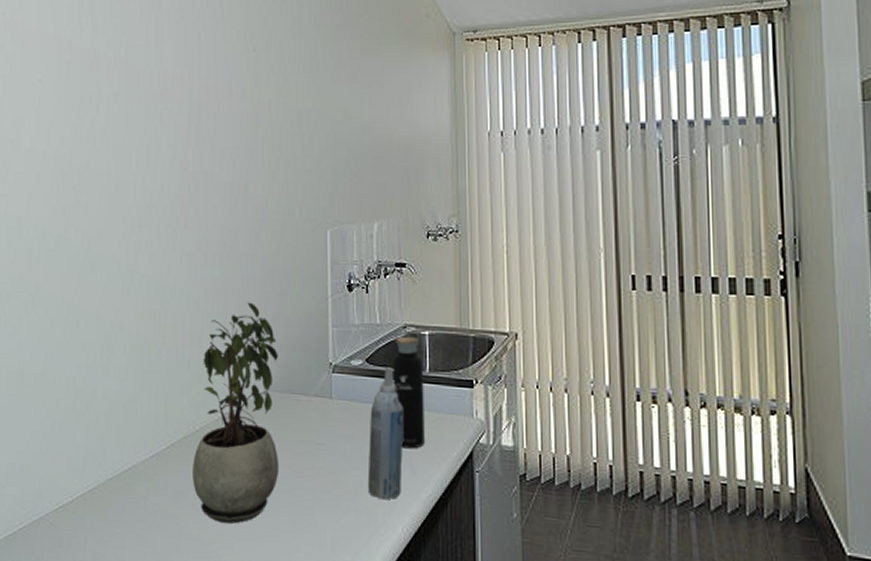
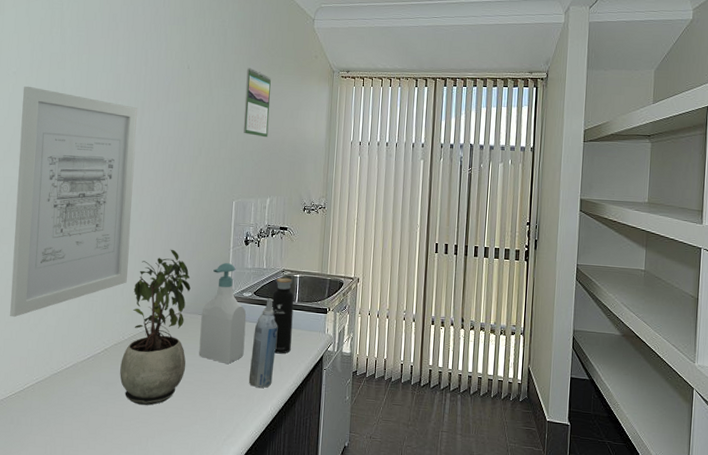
wall art: none [50,96,194,403] -> present [10,85,137,318]
soap bottle: none [296,318,358,464] -> present [199,263,247,364]
calendar: none [333,41,368,137] -> present [243,67,271,138]

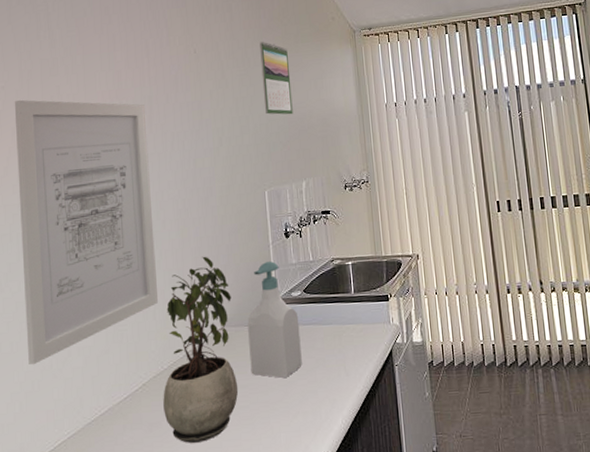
aerosol can: present [248,298,278,388] -> none [310,294,339,399]
water bottle: present [272,272,295,354] -> none [325,261,355,357]

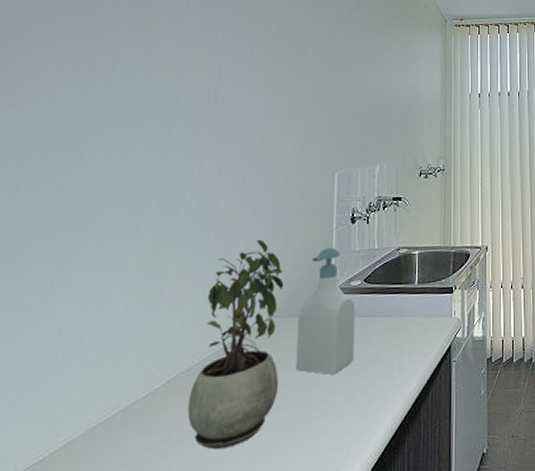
wall art: present [14,99,158,365] -> none [27,56,213,359]
calendar: present [259,41,293,115] -> none [345,21,376,97]

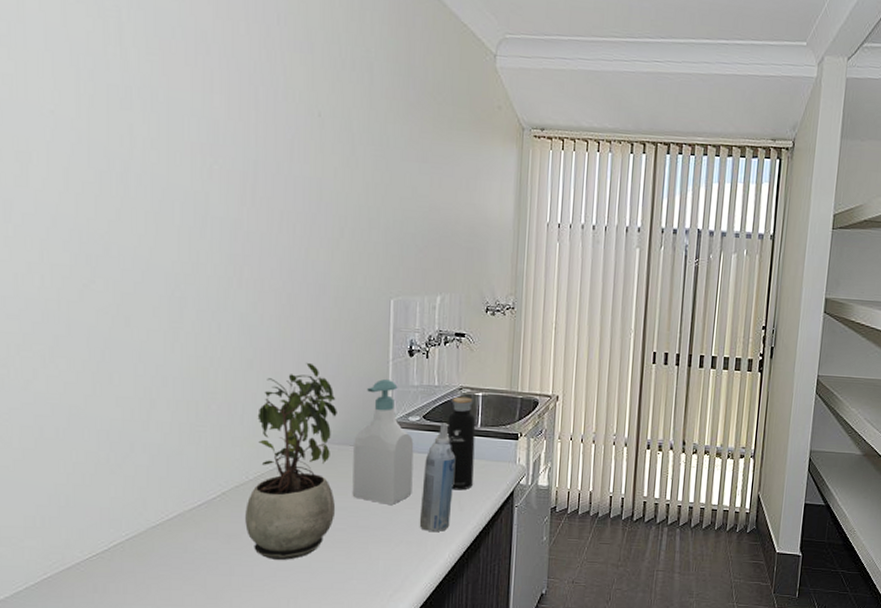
aerosol can: none [361,284,395,398] -> present [419,423,456,532]
water bottle: none [387,250,413,351] -> present [447,390,476,490]

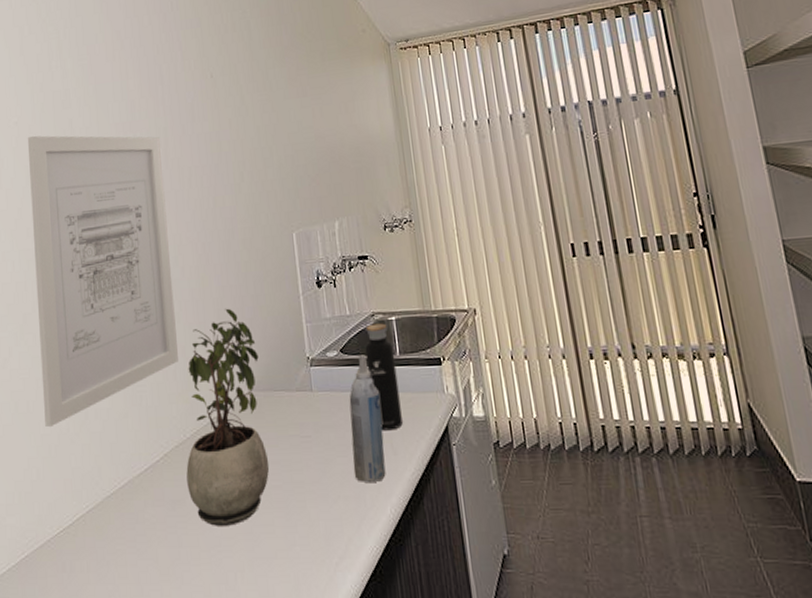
wall art: none [68,131,248,457] -> present [27,135,178,428]
soap bottle: present [352,379,414,505] -> none [277,315,342,454]

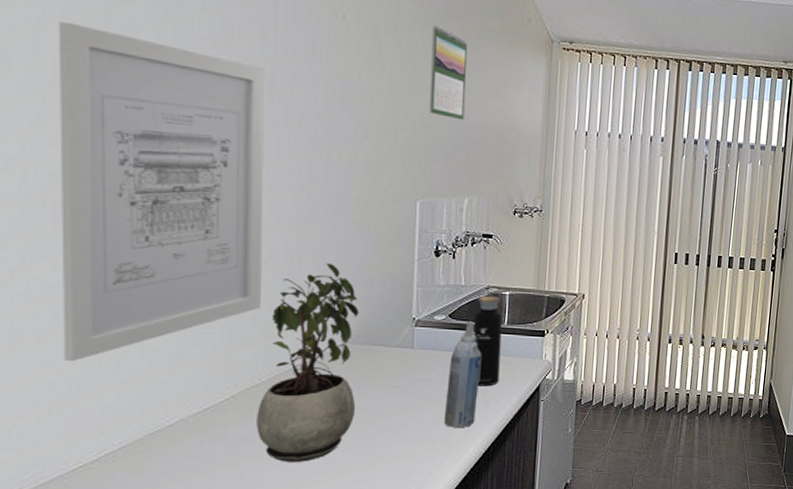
calendar: none [281,60,322,145] -> present [429,25,467,121]

